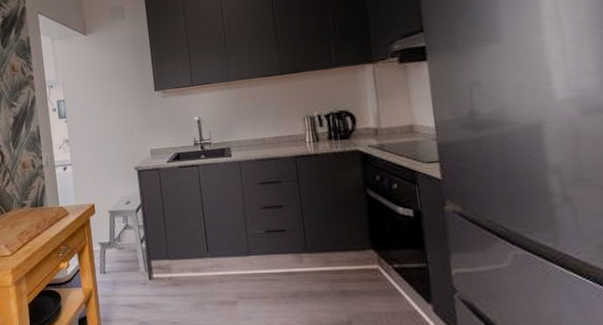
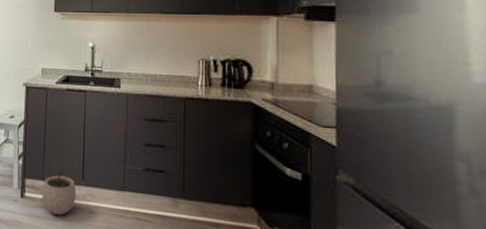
plant pot: none [169,245,204,290] -> present [41,169,77,215]

